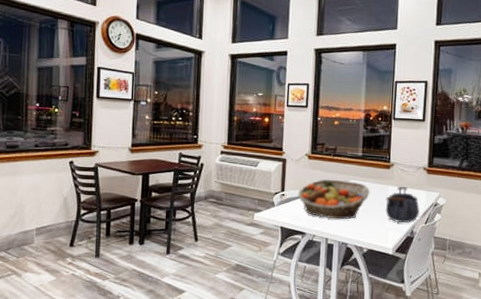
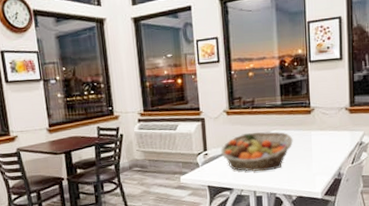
kettle: present [385,186,420,224] -> none [310,130,346,167]

